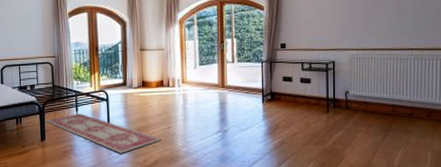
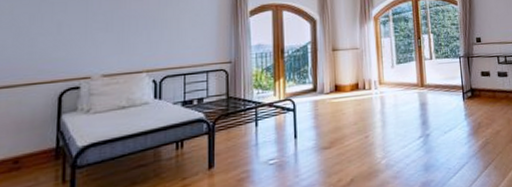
rug: present [46,113,162,153] -> none [216,129,358,175]

